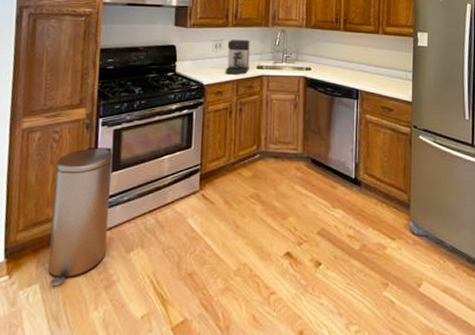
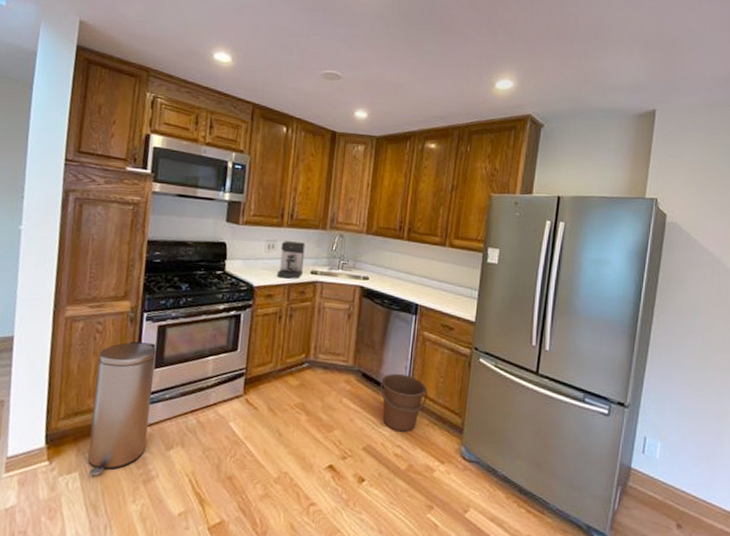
bucket: none [329,156,374,213] -> present [380,373,428,432]

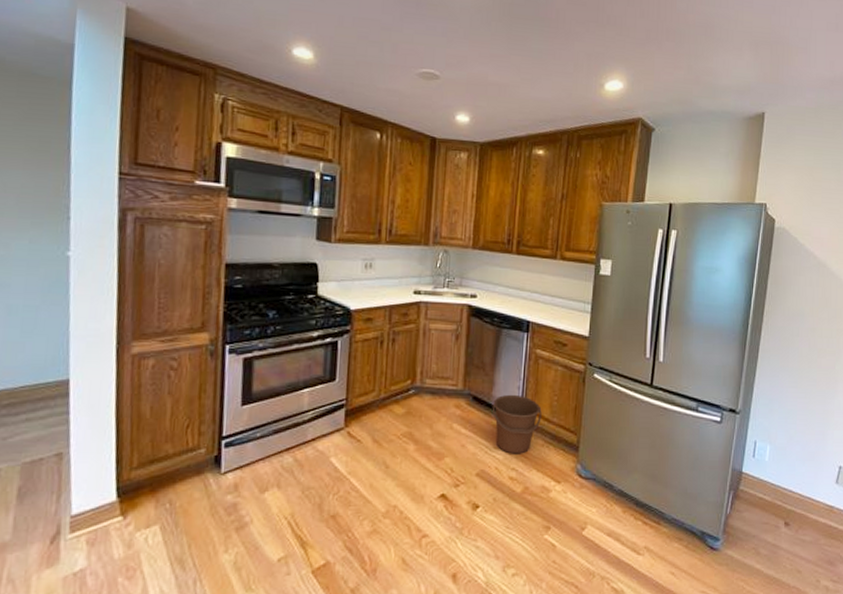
pedal bin: present [88,342,156,475] -> none [169,378,243,527]
coffee maker: present [276,241,305,280] -> none [376,259,407,301]

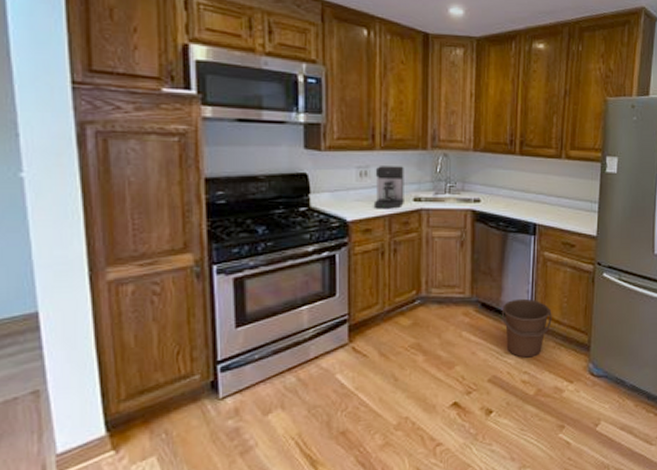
coffee maker: none [376,259,407,301] -> present [373,166,404,209]

